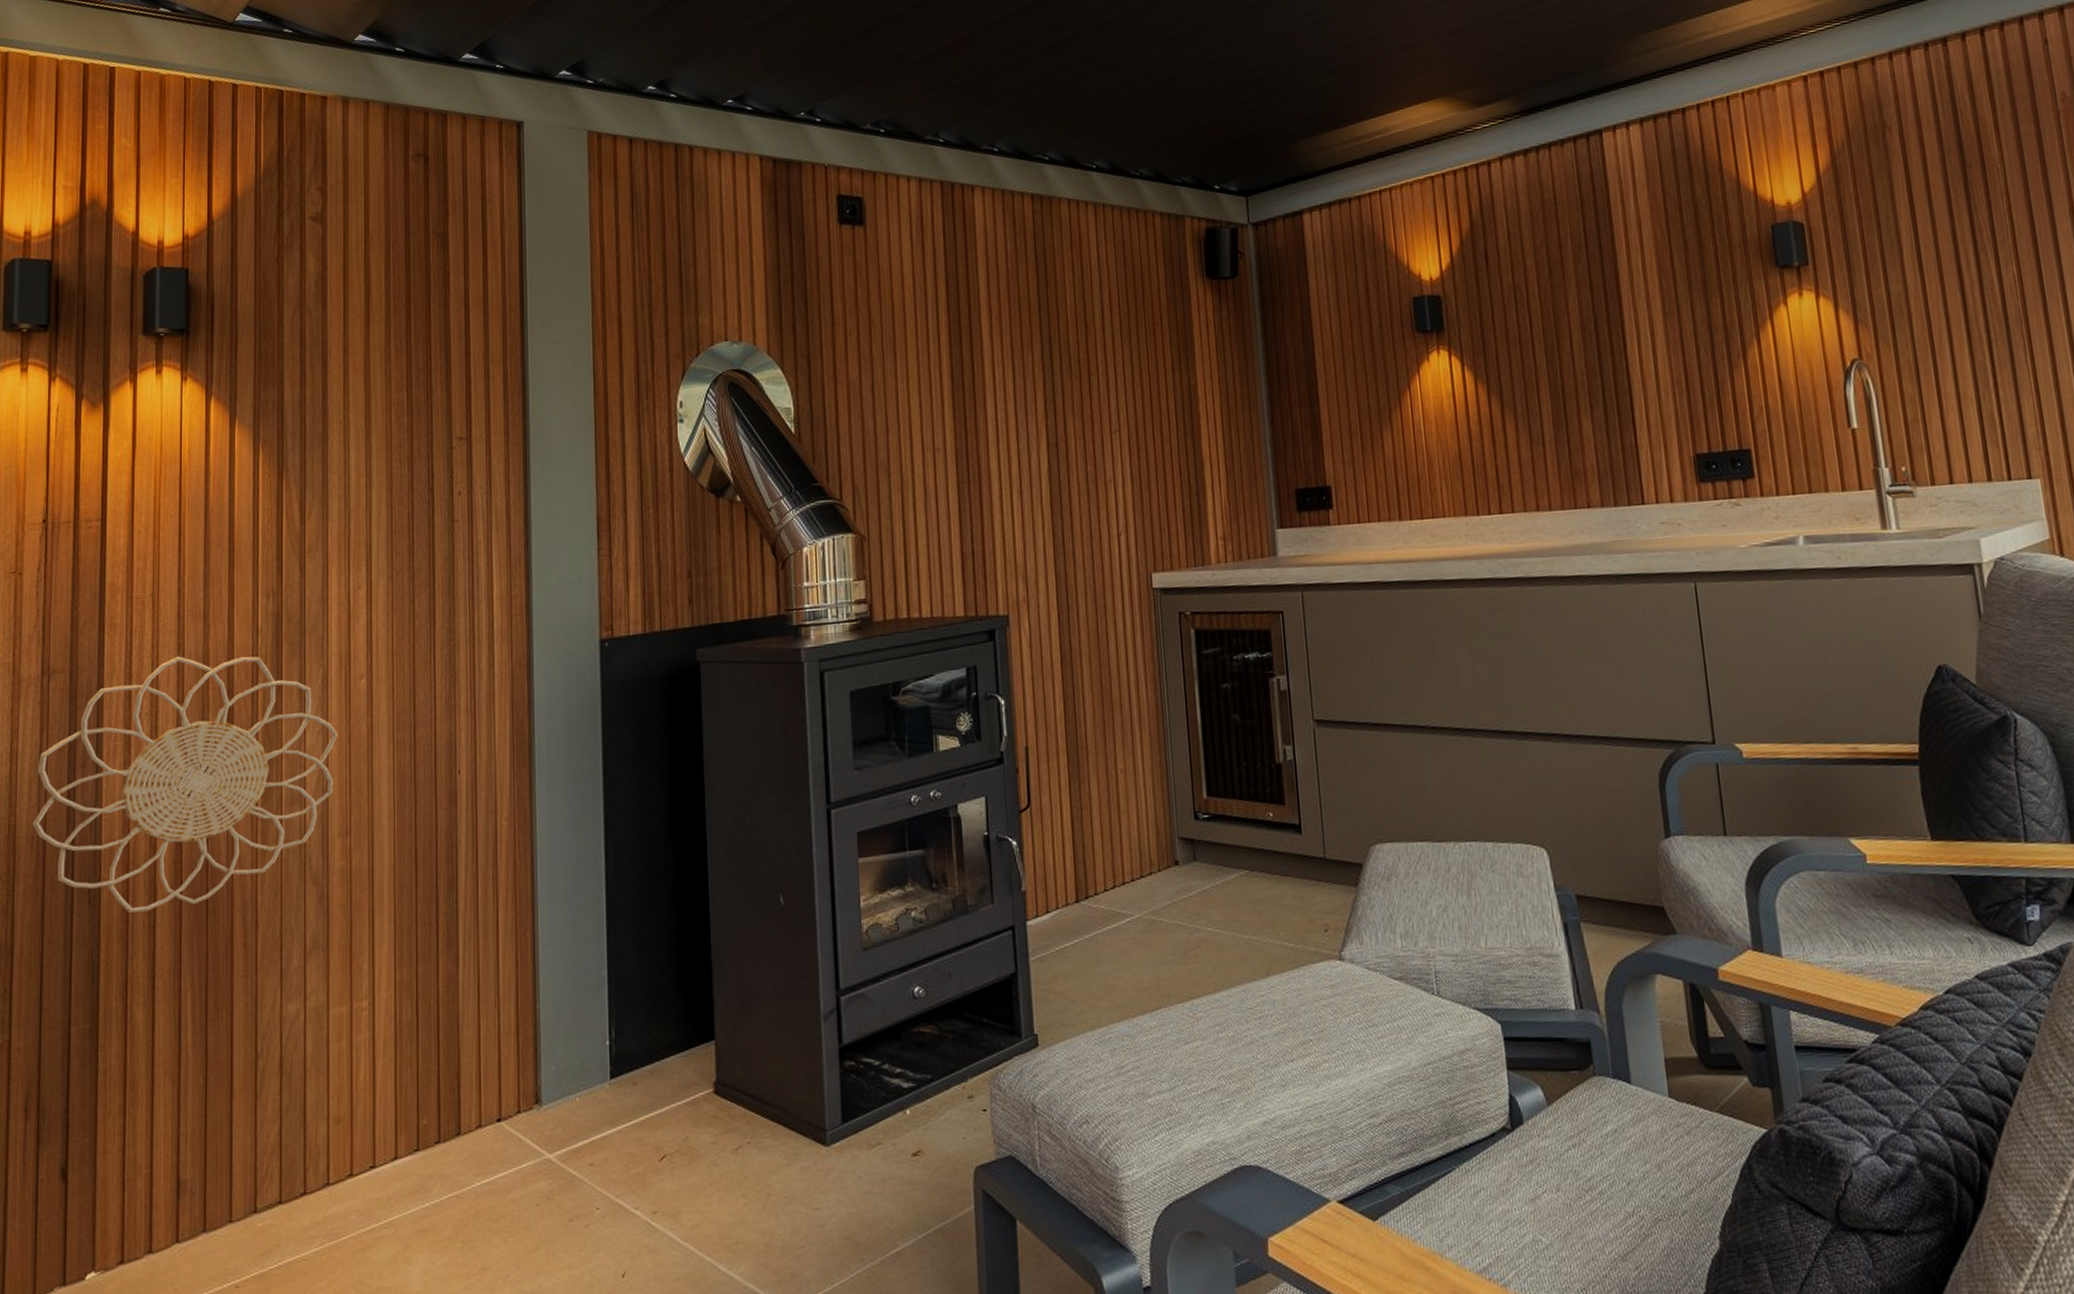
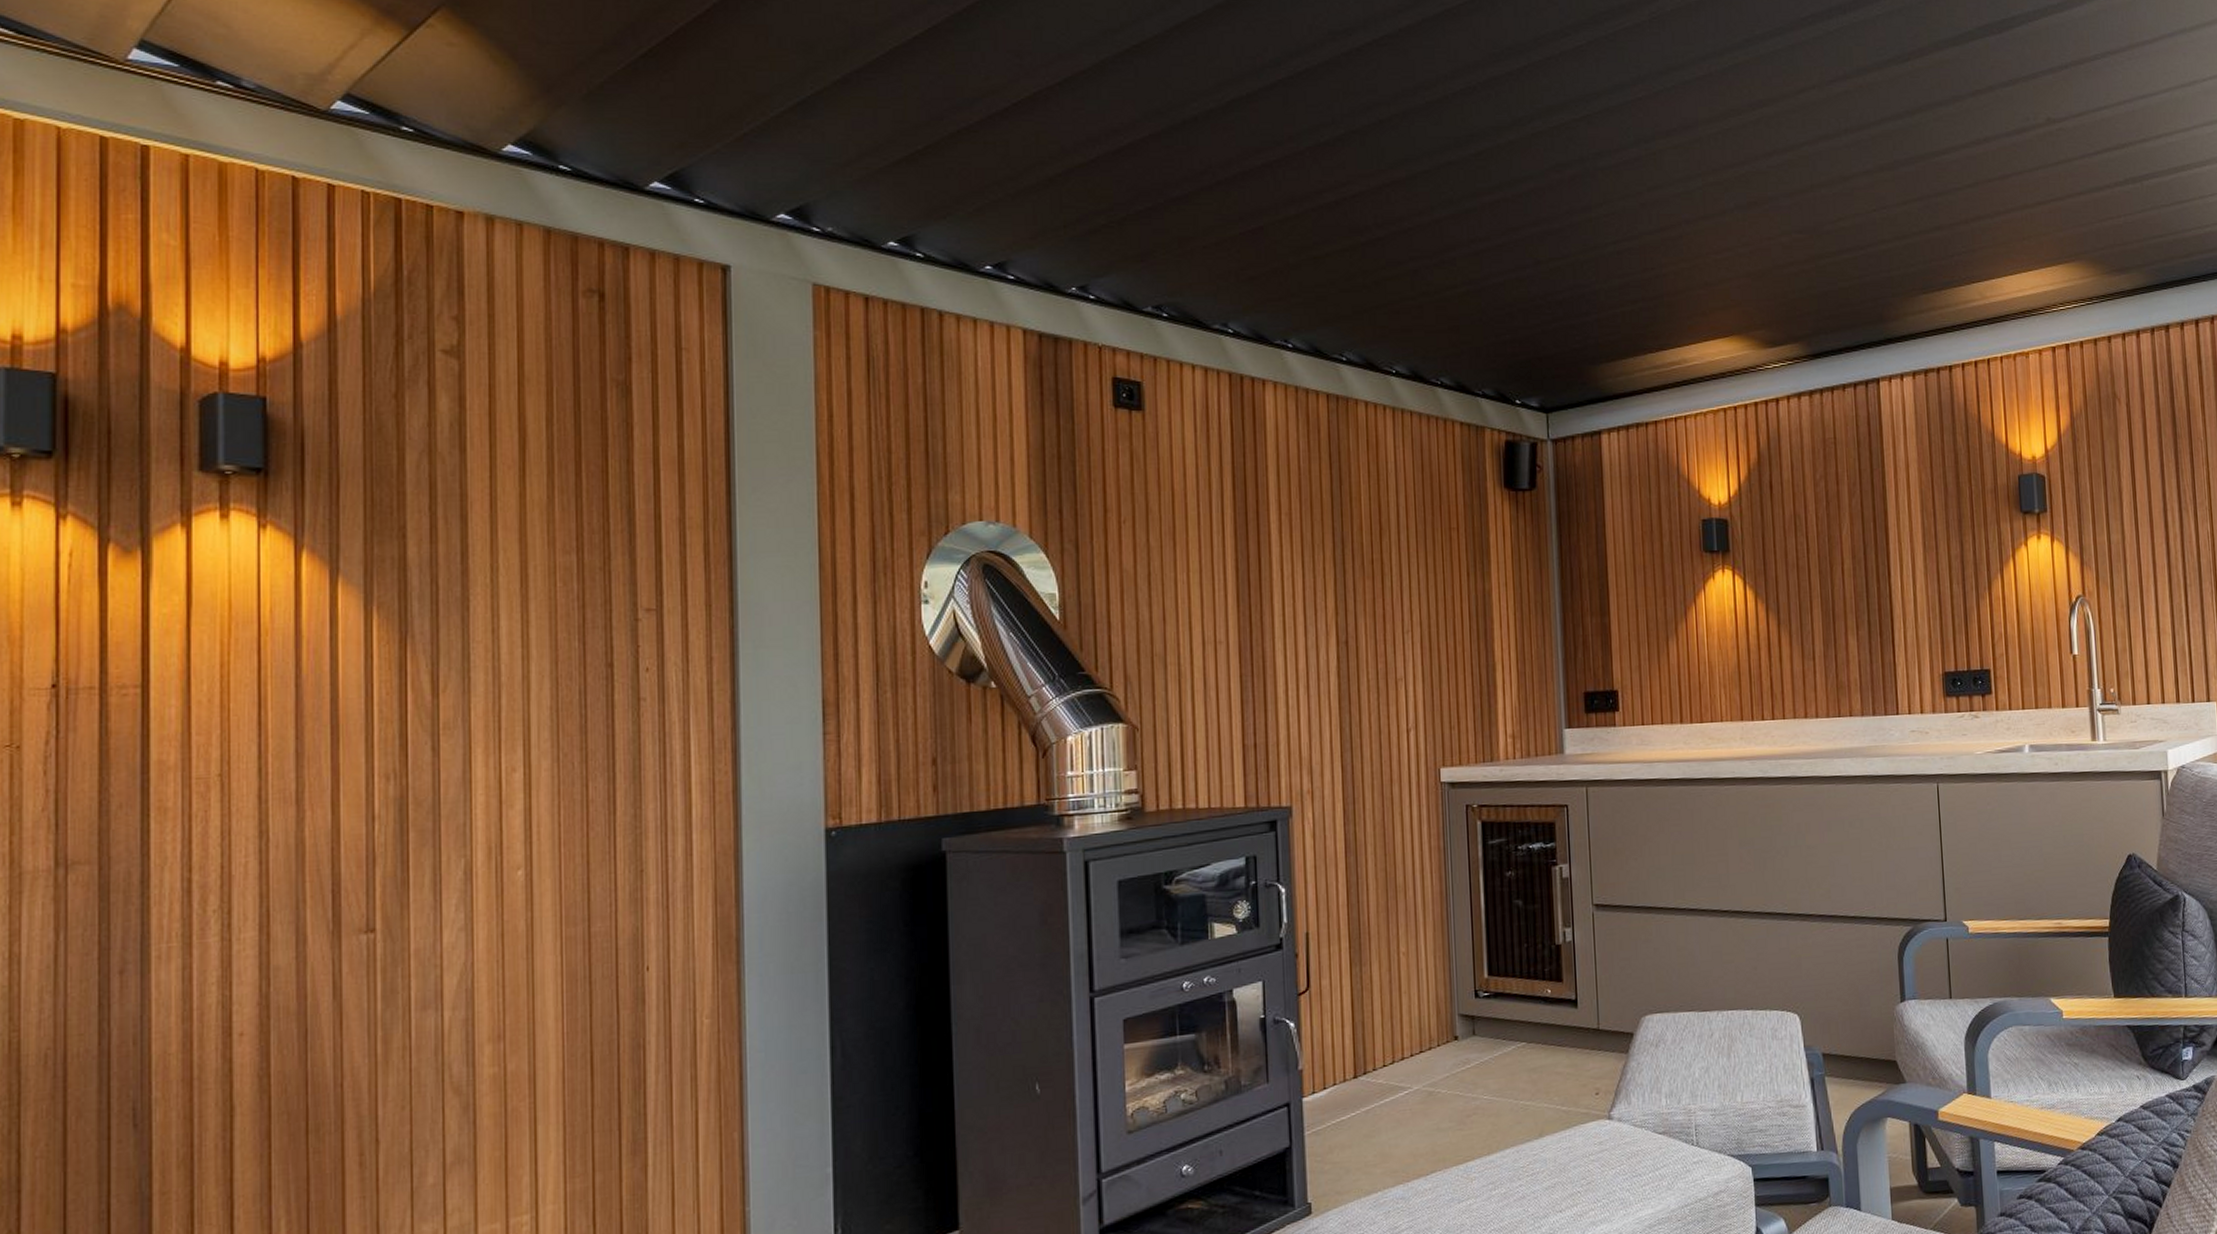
decorative wall piece: present [32,656,338,913] -> none [45,845,487,1136]

